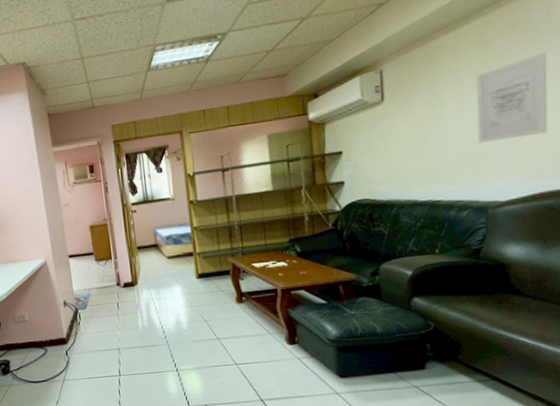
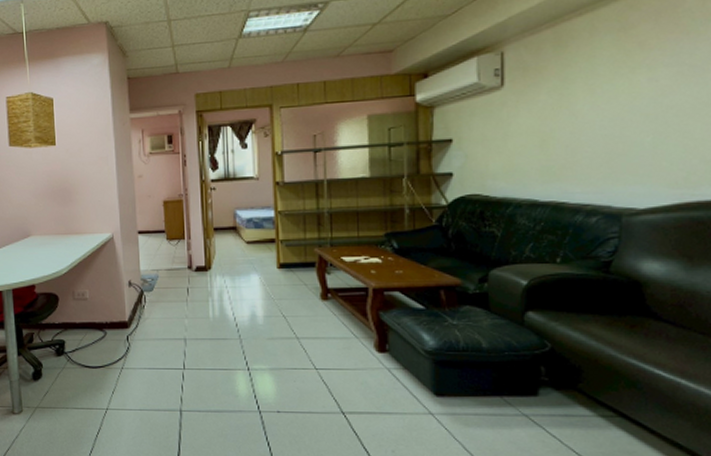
wall art: present [476,52,548,143] -> none [614,42,700,140]

